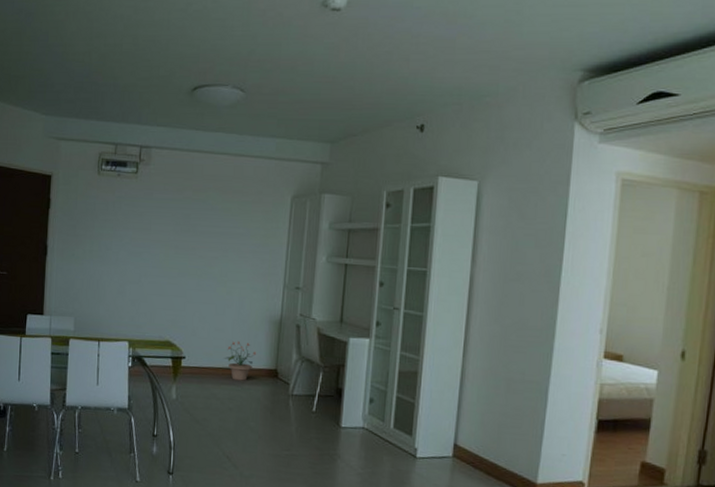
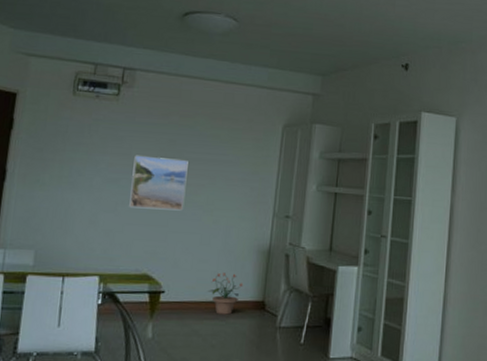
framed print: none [151,229,202,282] -> present [129,155,188,211]

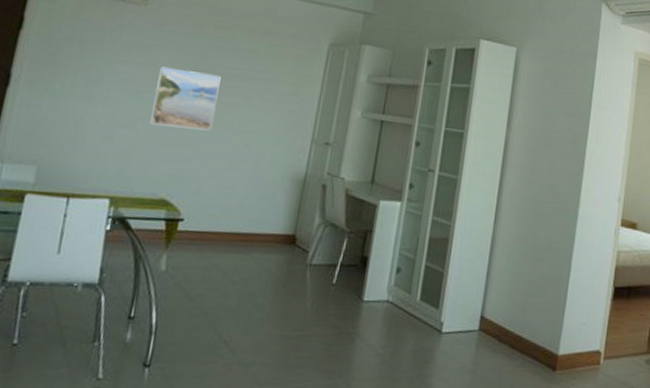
potted plant: present [207,272,244,315] -> none [232,201,273,249]

